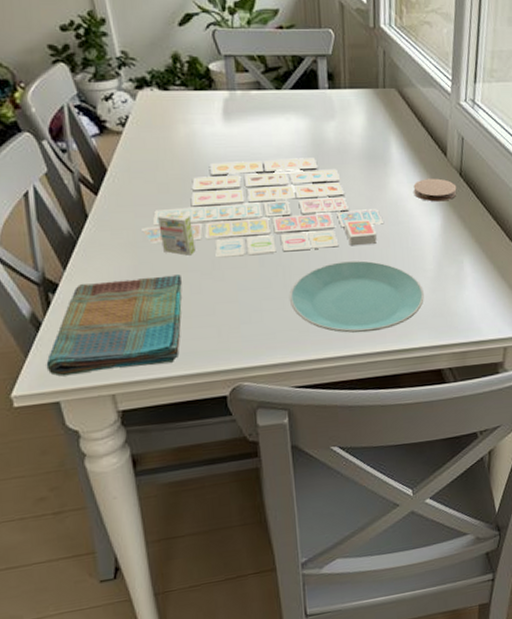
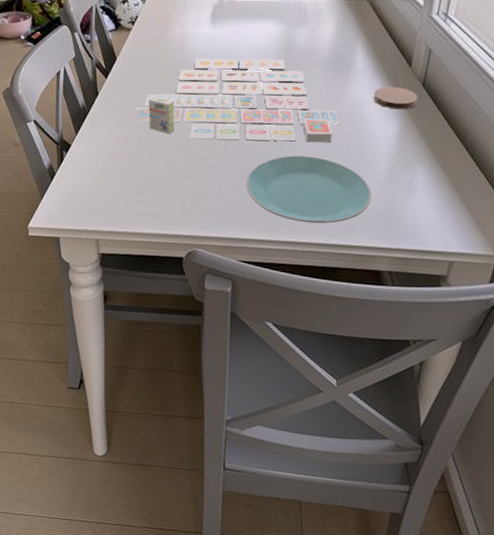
dish towel: present [46,274,182,377] -> none [54,146,160,221]

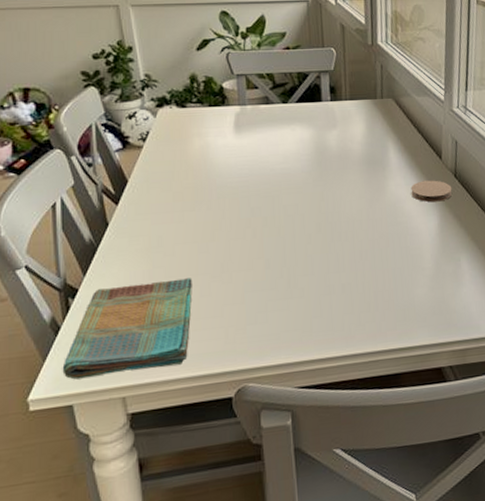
dish towel: none [54,146,160,221] -> present [62,278,192,380]
board game: present [136,58,340,143] -> none [157,164,383,261]
plate: present [245,155,372,224] -> none [293,260,423,332]

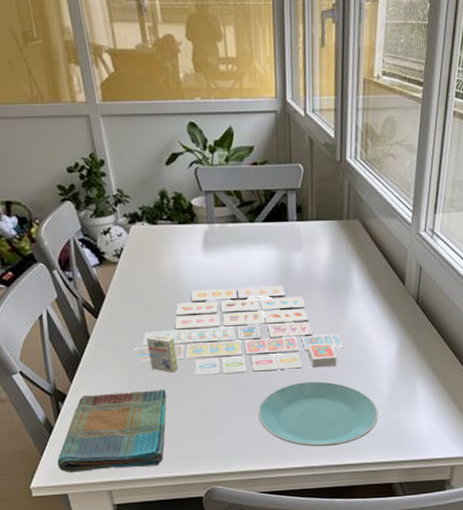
board game: none [157,164,383,261] -> present [133,285,343,376]
plate: none [293,260,423,332] -> present [257,381,379,447]
coaster: present [410,180,452,203] -> none [372,305,413,328]

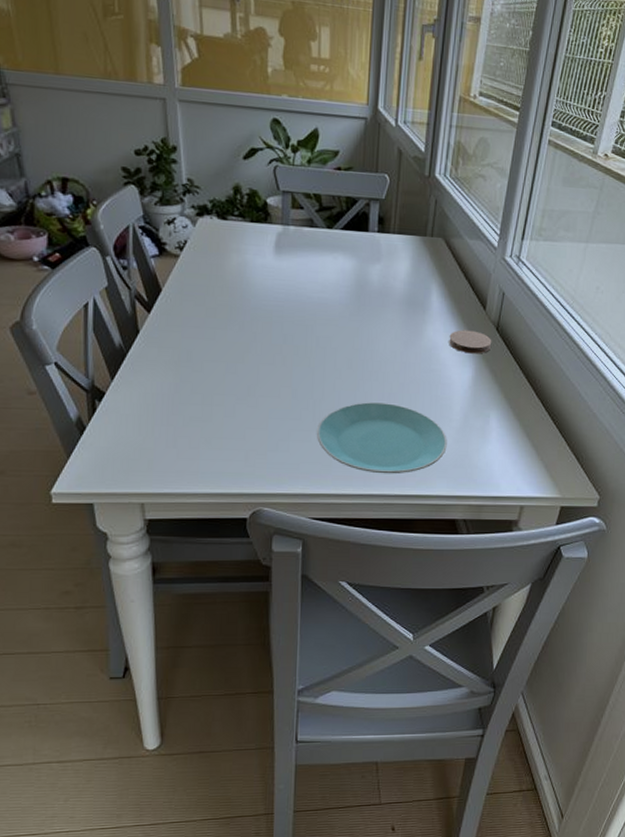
dish towel: present [57,389,167,473] -> none [85,394,218,480]
board game: present [133,285,343,376] -> none [187,293,416,389]
coaster: none [372,305,413,328] -> present [449,330,492,354]

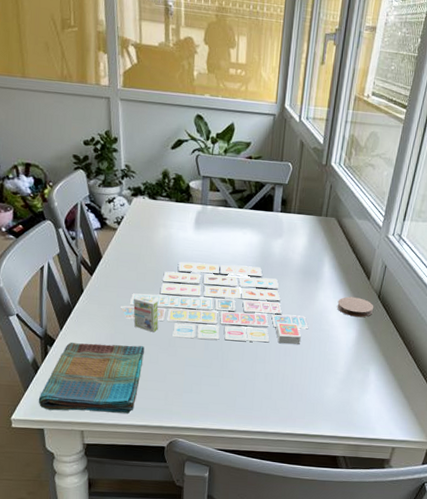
dish towel: none [85,394,218,480] -> present [38,342,144,414]
board game: none [187,293,416,389] -> present [121,261,308,344]
plate: present [316,402,447,474] -> none [223,355,332,416]

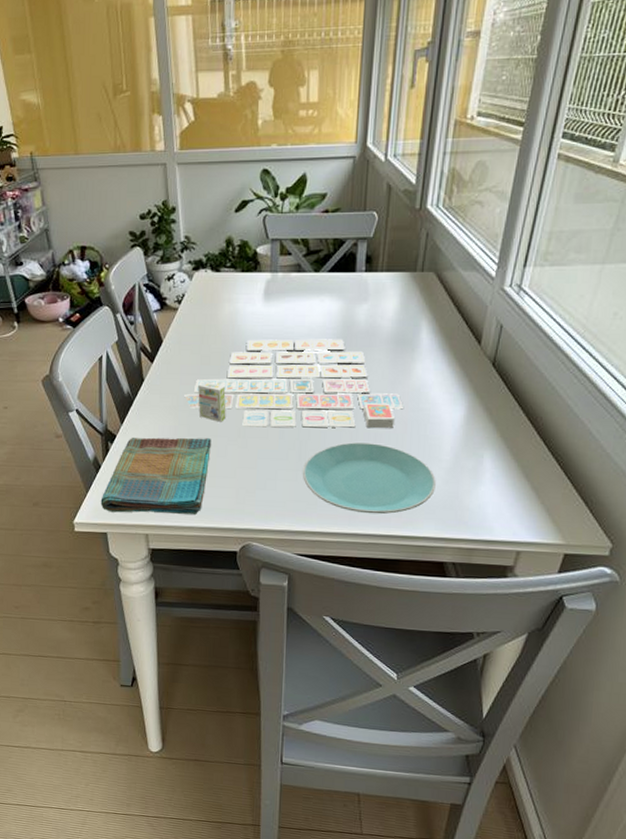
plate: none [223,355,332,416] -> present [302,442,436,514]
coaster: present [337,296,374,318] -> none [439,367,487,392]

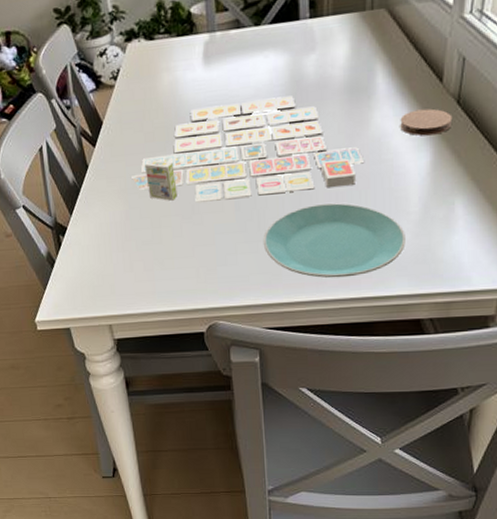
dish towel: present [100,437,211,515] -> none [59,219,166,307]
coaster: none [439,367,487,392] -> present [400,108,453,136]

